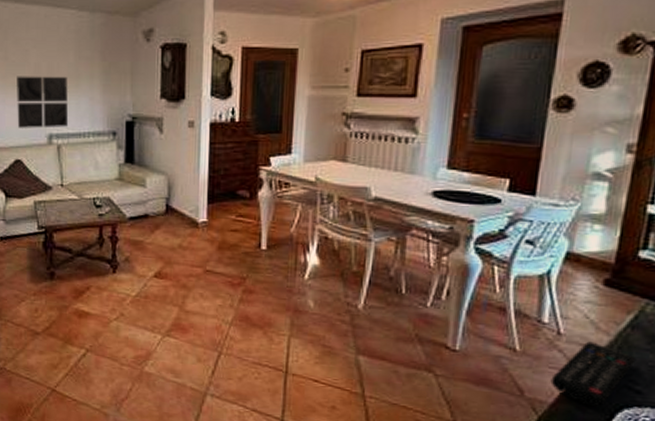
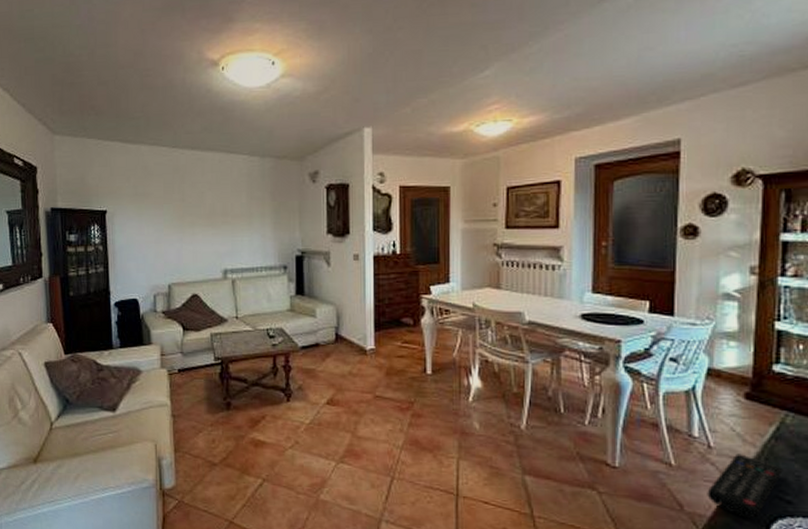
wall art: present [17,76,69,128] -> none [193,215,242,264]

